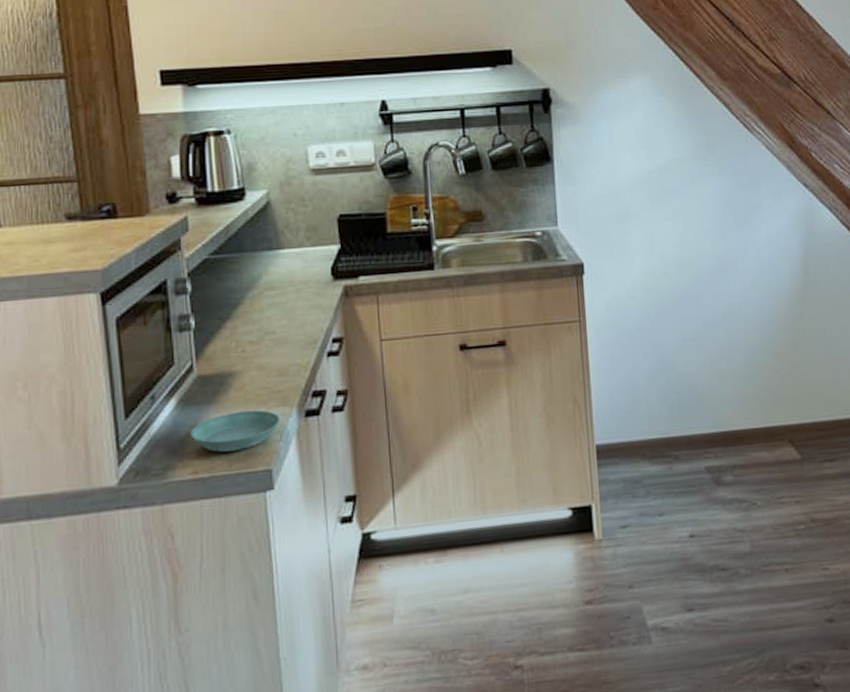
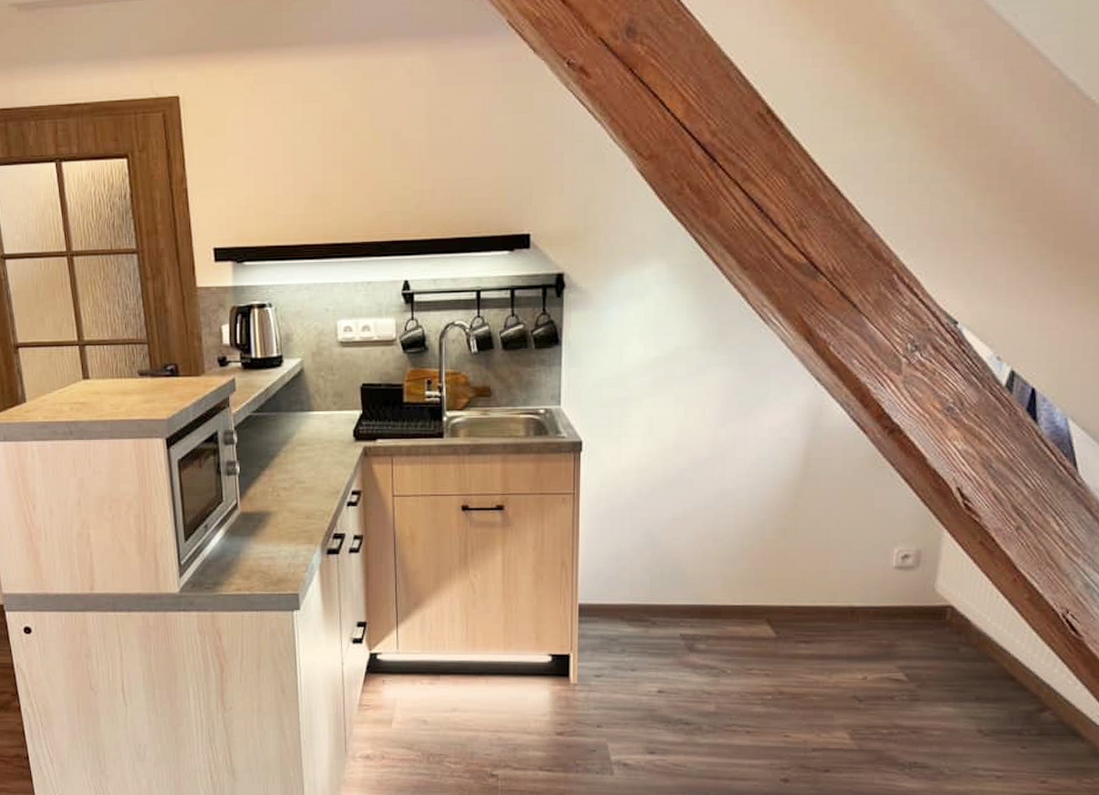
saucer: present [190,409,280,452] -> none [235,544,306,576]

